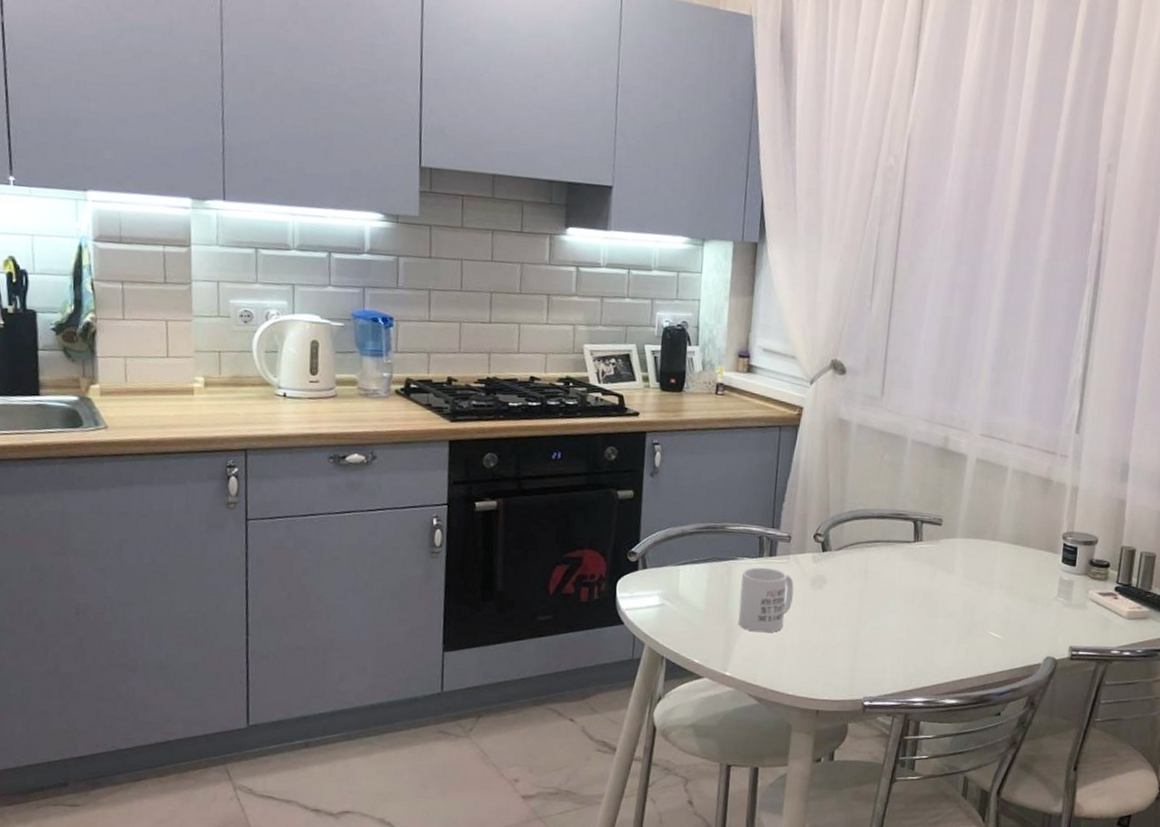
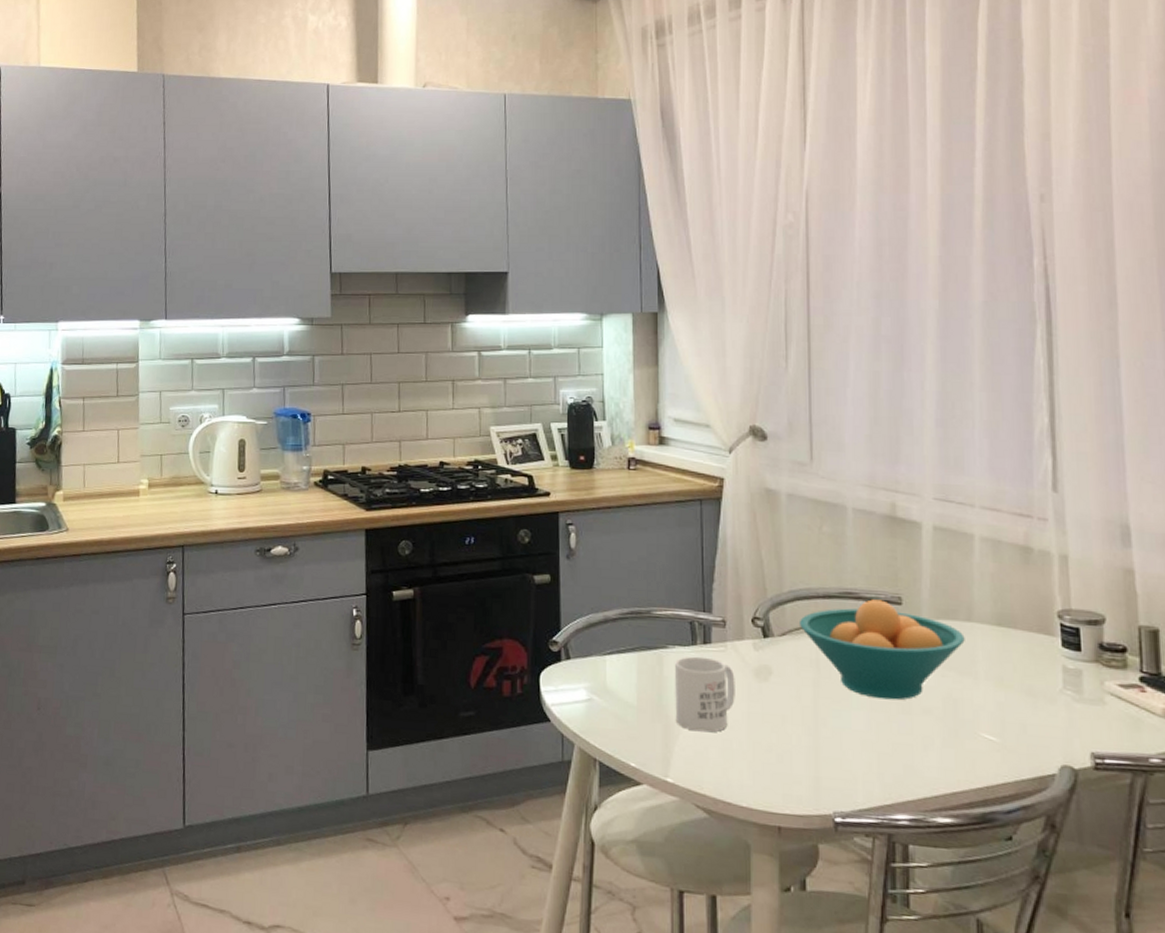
fruit bowl: none [855,520,988,605] -> present [800,599,965,700]

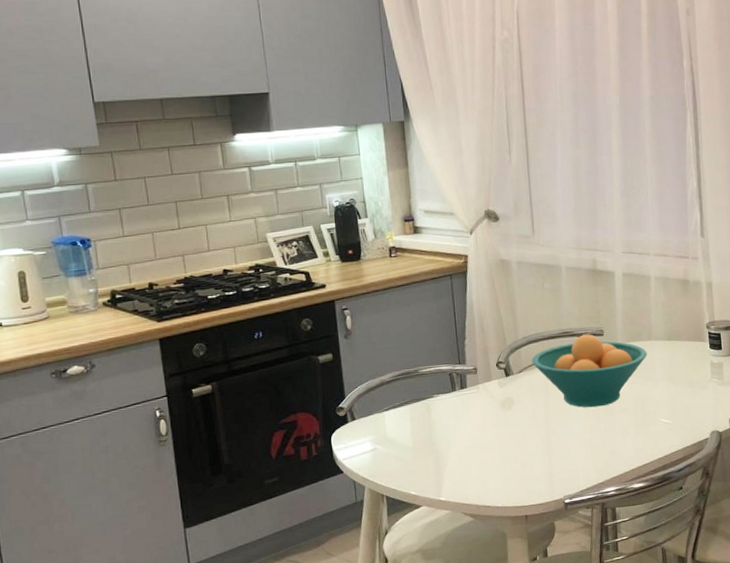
mug: present [675,656,735,733] -> none [440,399,488,458]

